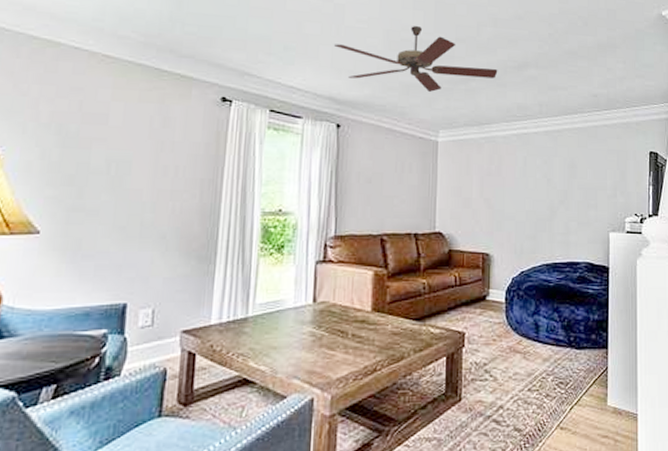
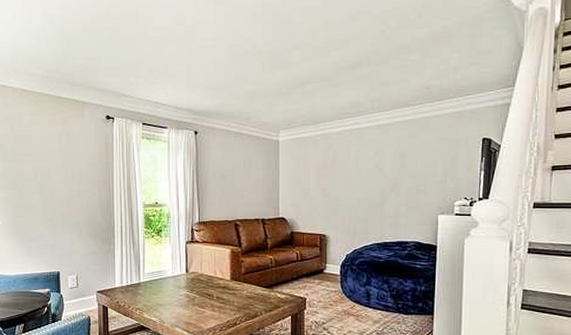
ceiling fan: present [334,25,498,93] -> none [188,37,332,98]

